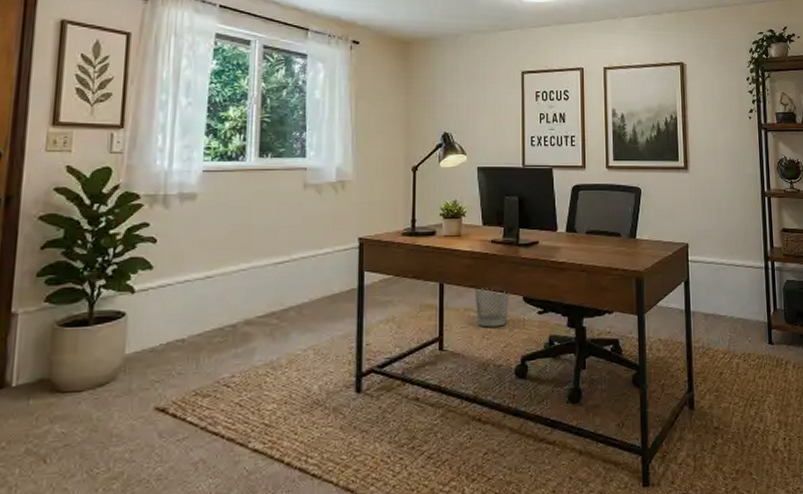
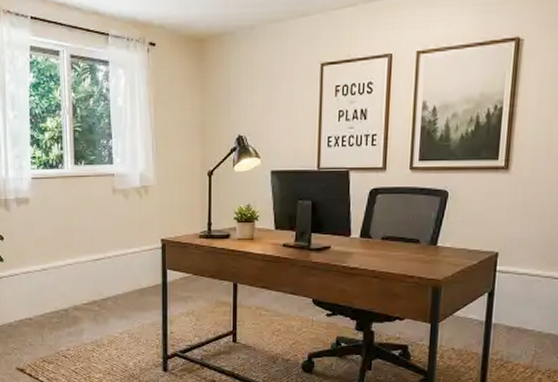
wastebasket: present [475,288,509,327] -> none [266,289,299,325]

